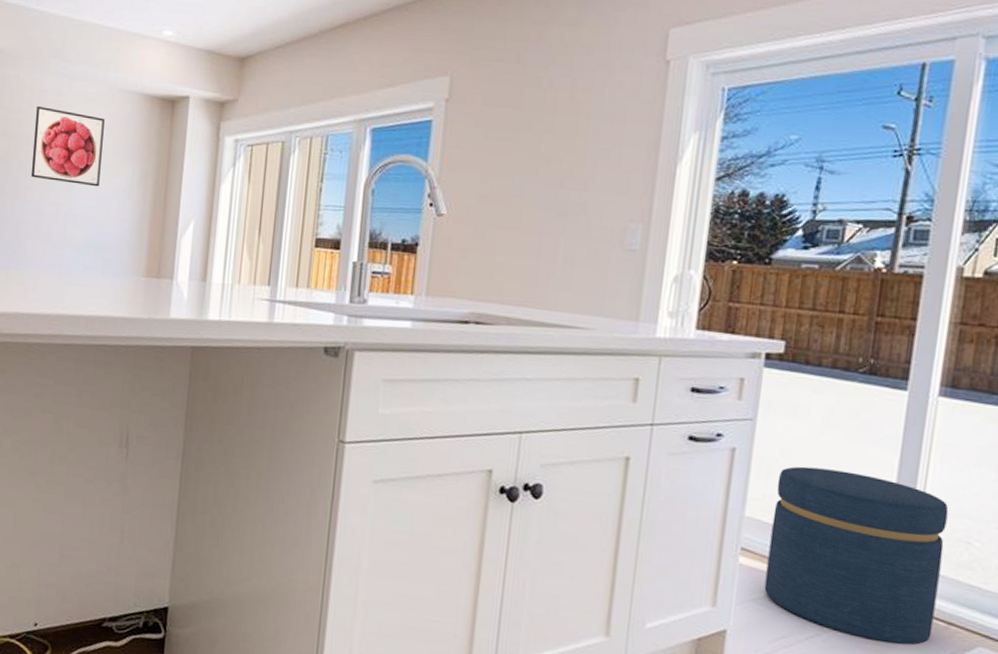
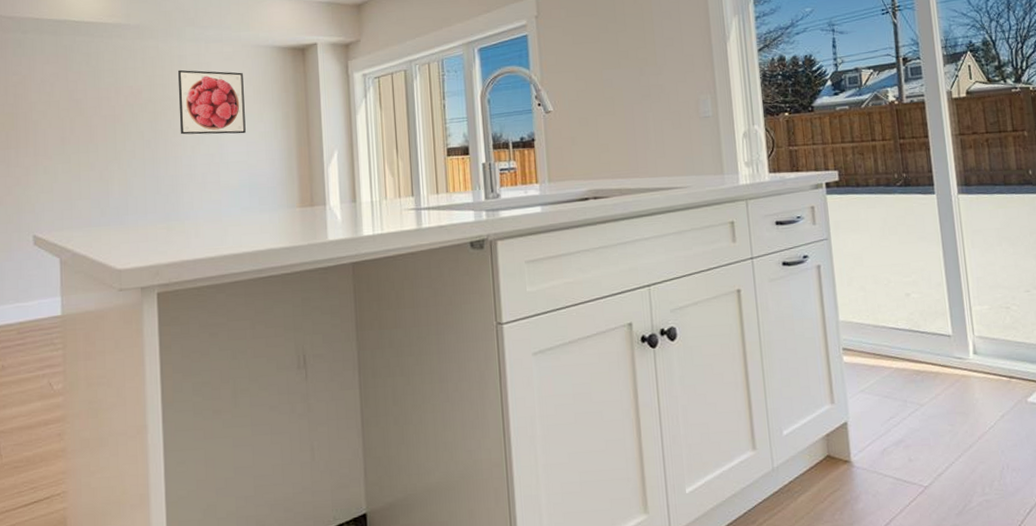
ottoman: present [764,466,949,645] -> none [857,267,1000,405]

